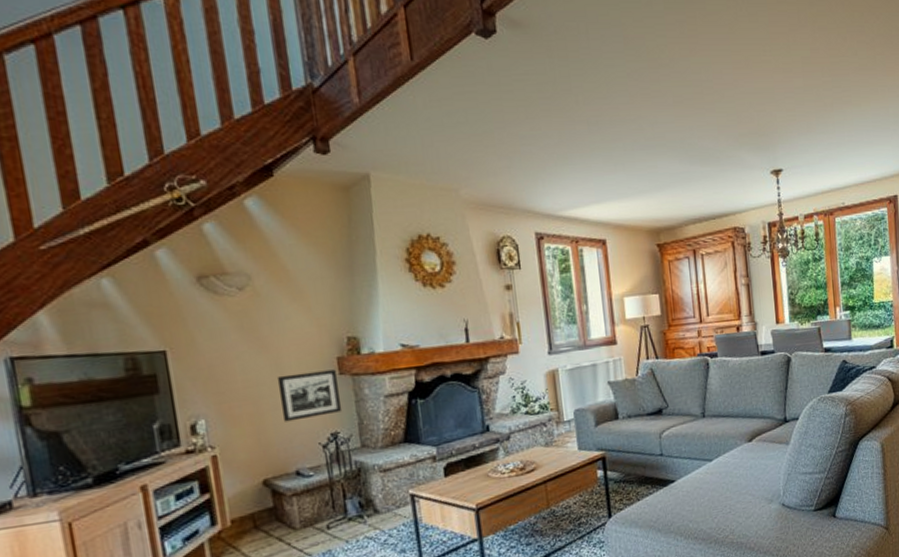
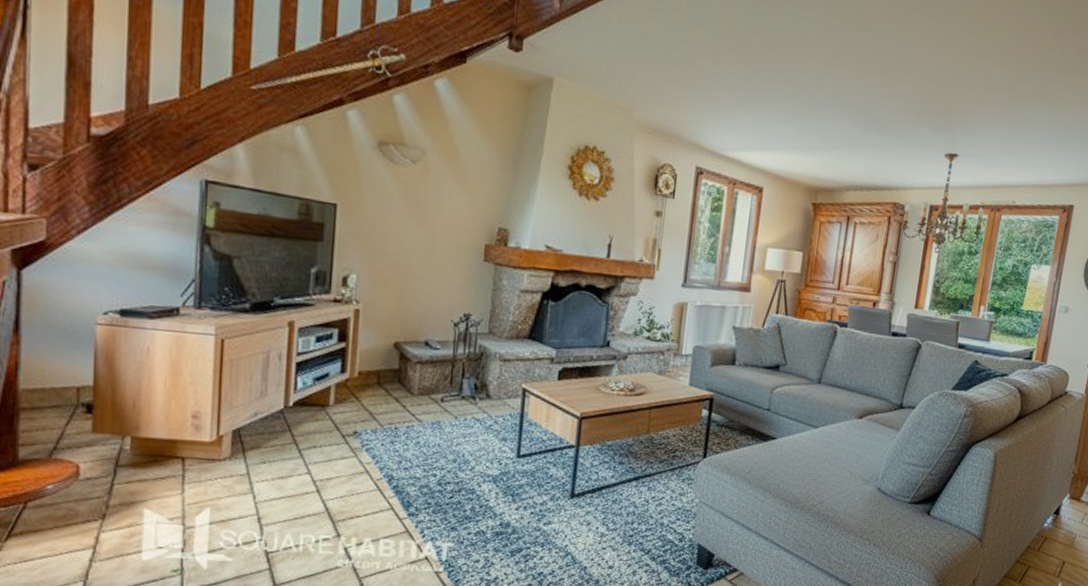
picture frame: present [276,369,343,422] -> none [425,249,483,296]

